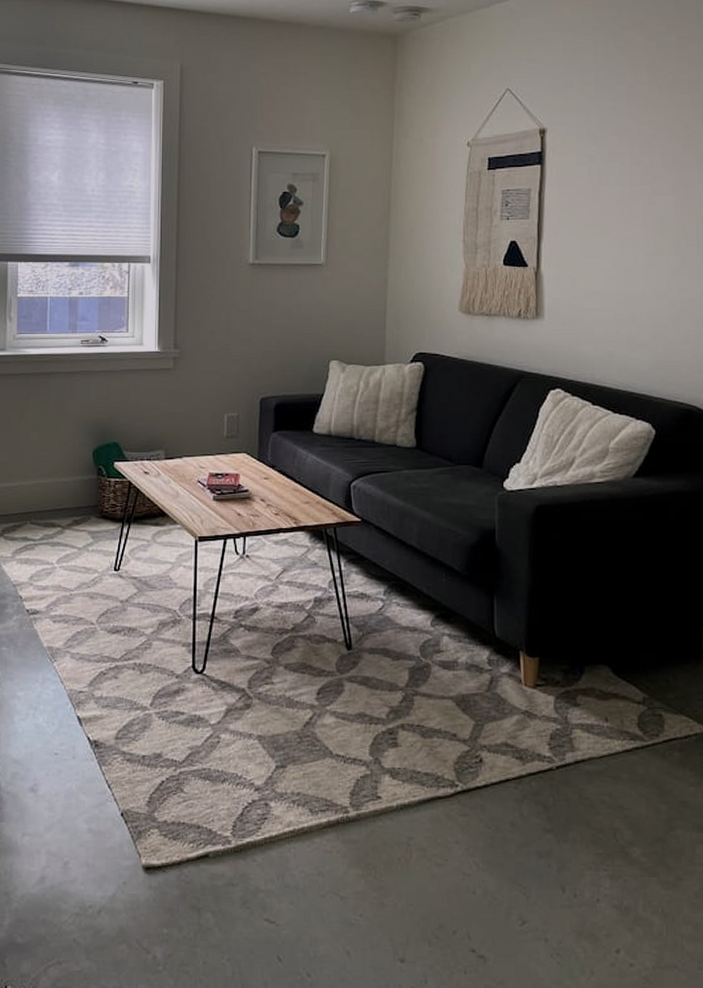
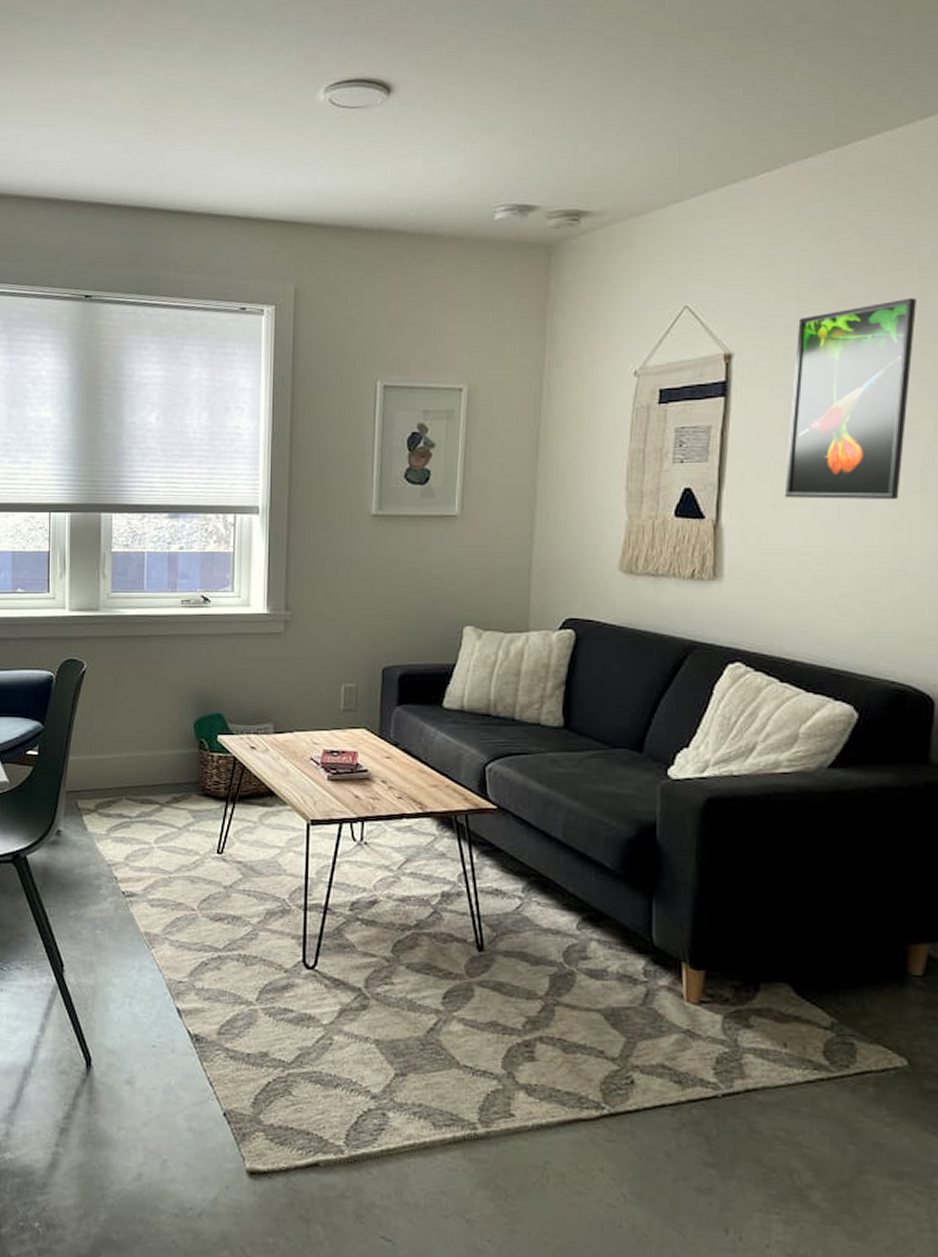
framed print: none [591,86,688,252] -> present [784,297,916,500]

